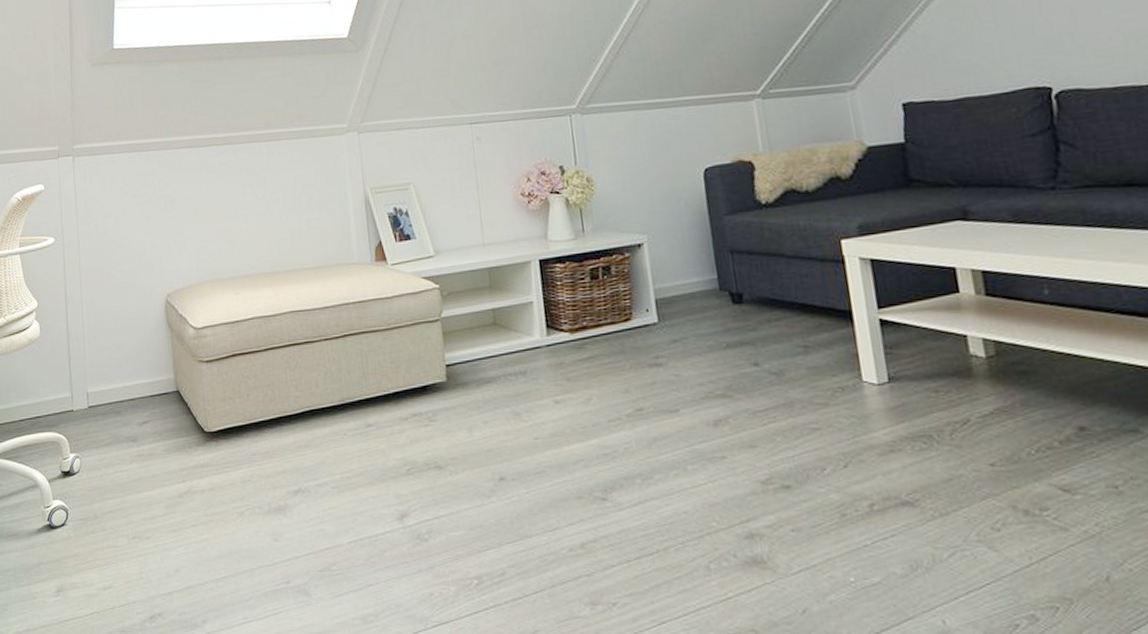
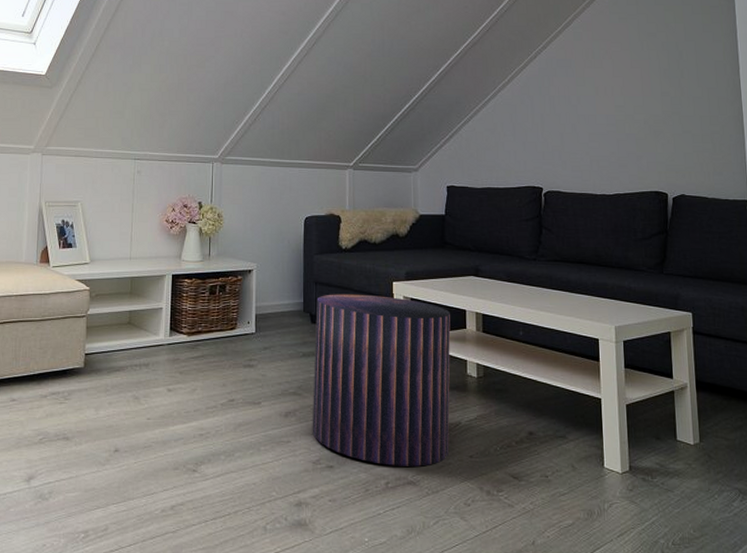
stool: none [735,259,957,482] -> present [312,294,451,467]

